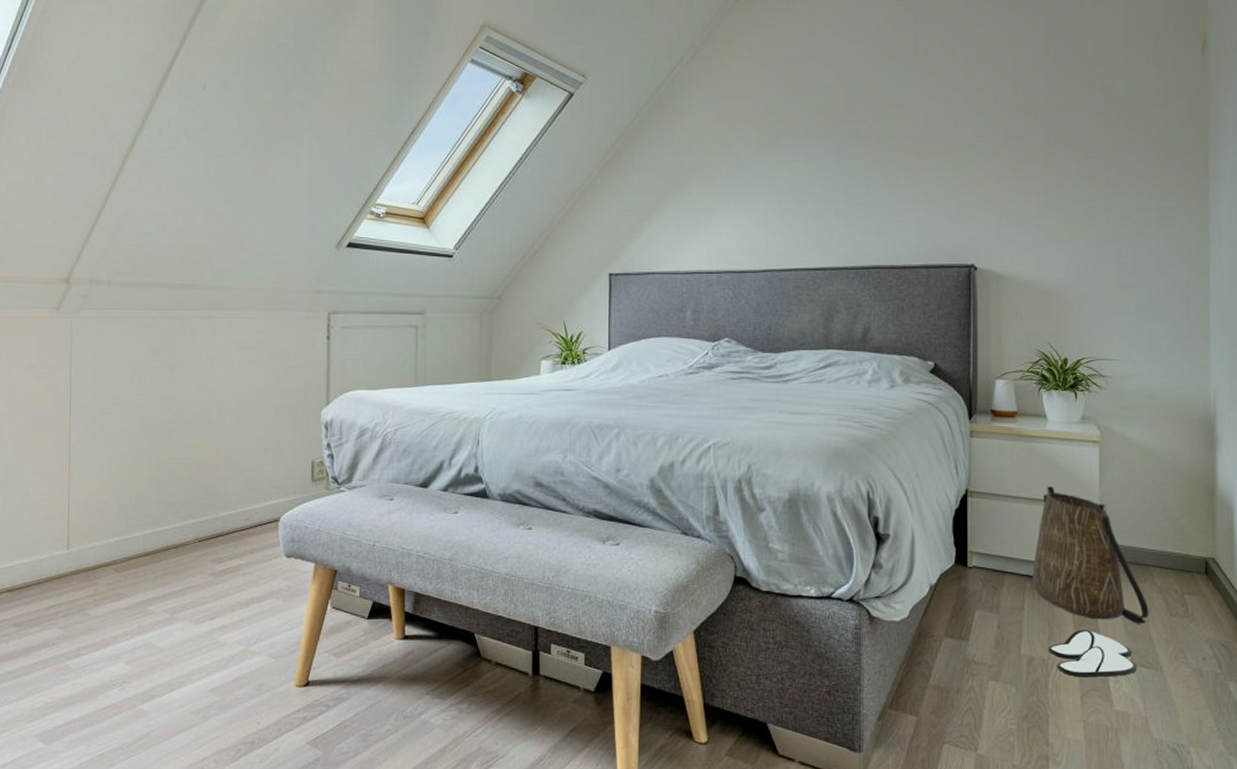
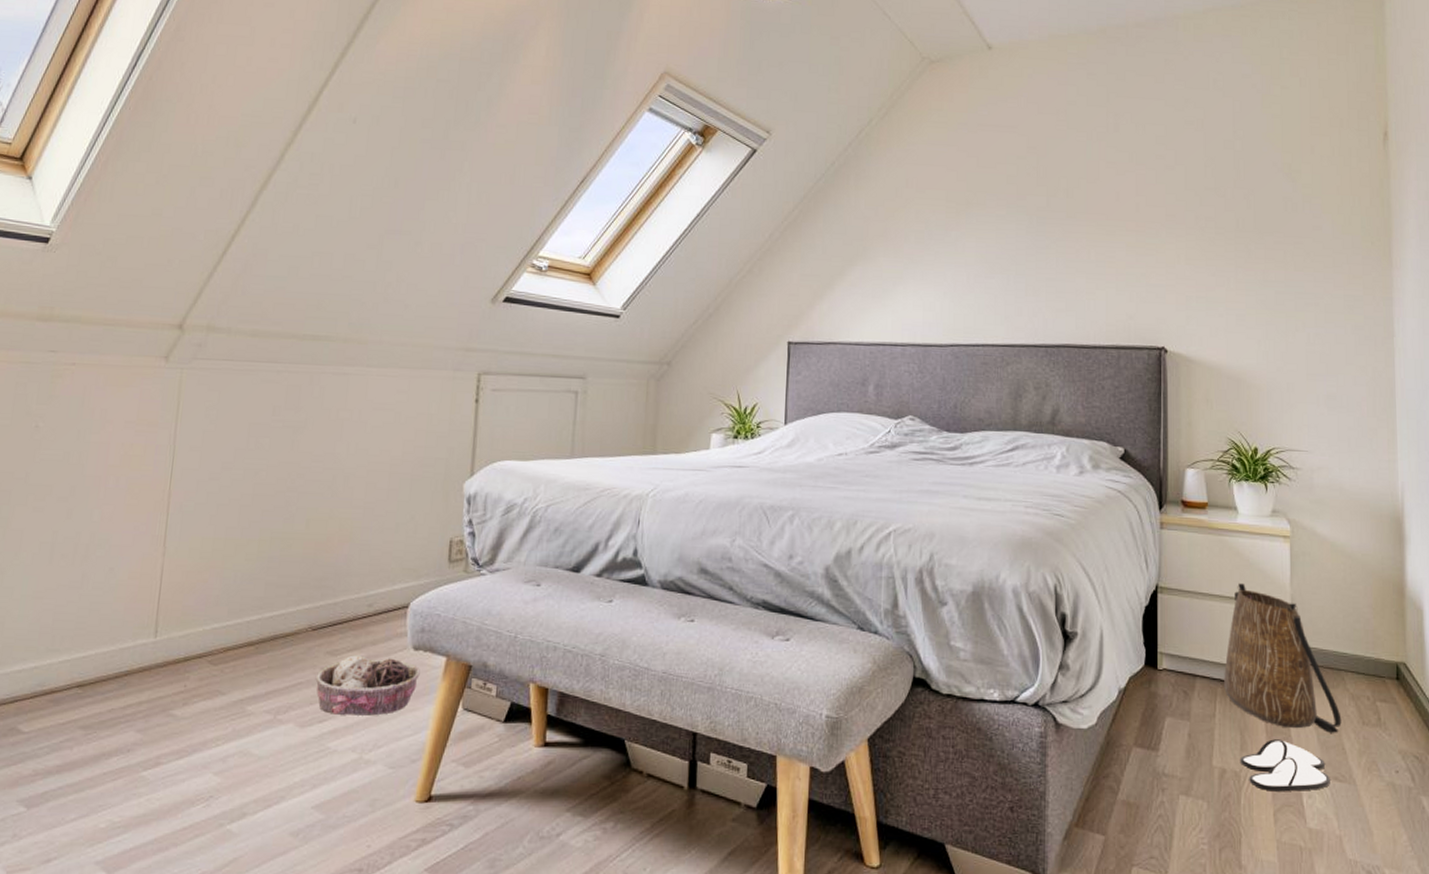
decorative basket: none [205,562,293,614] -> present [316,655,420,716]

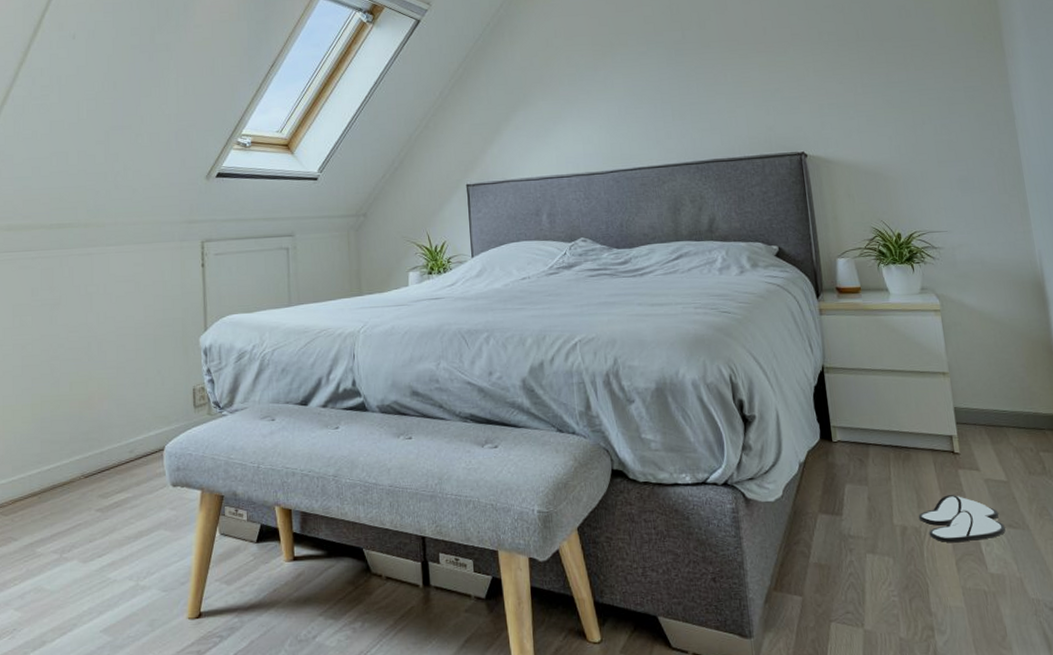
decorative basket: present [316,655,420,716] -> none [93,495,180,549]
tote bag: present [1224,583,1342,733] -> none [894,357,1010,485]

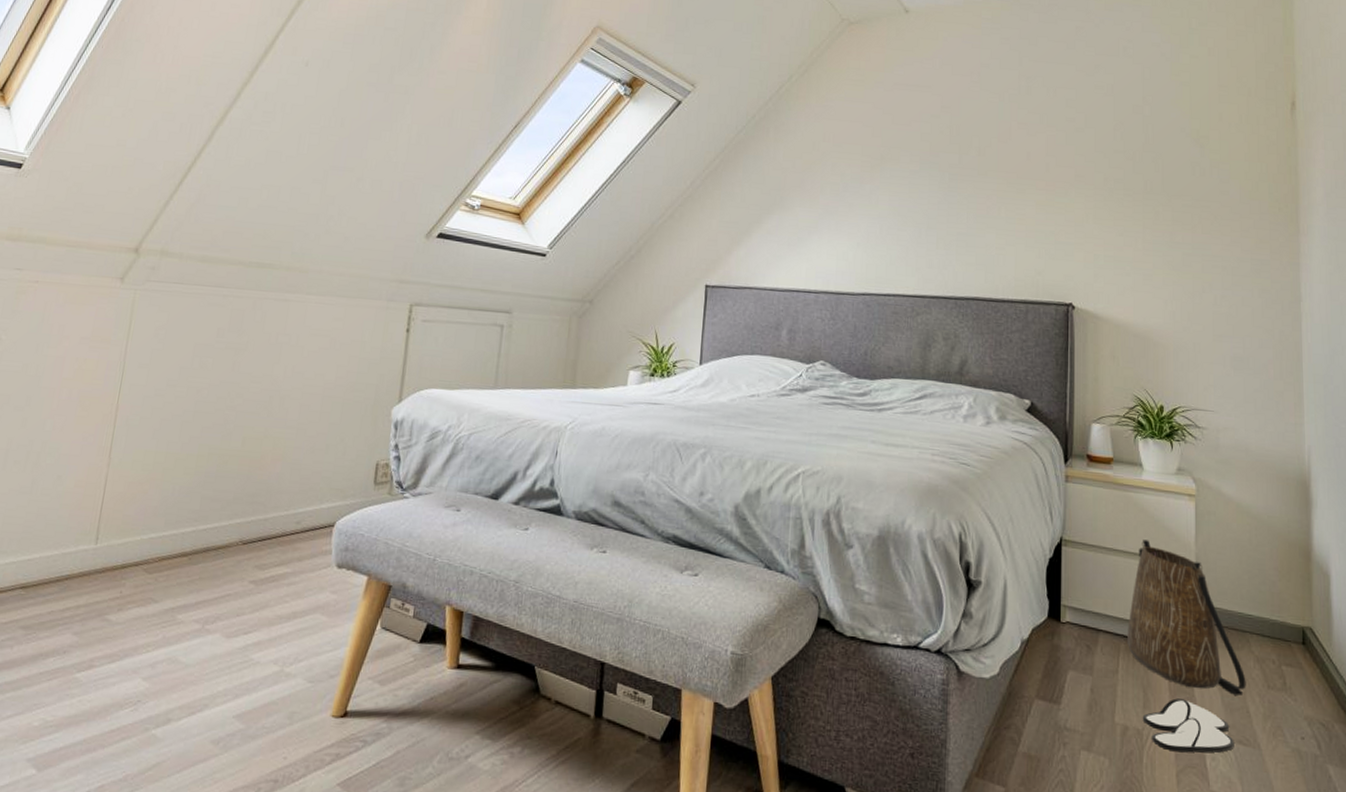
tote bag: none [894,357,1010,485] -> present [1127,540,1246,696]

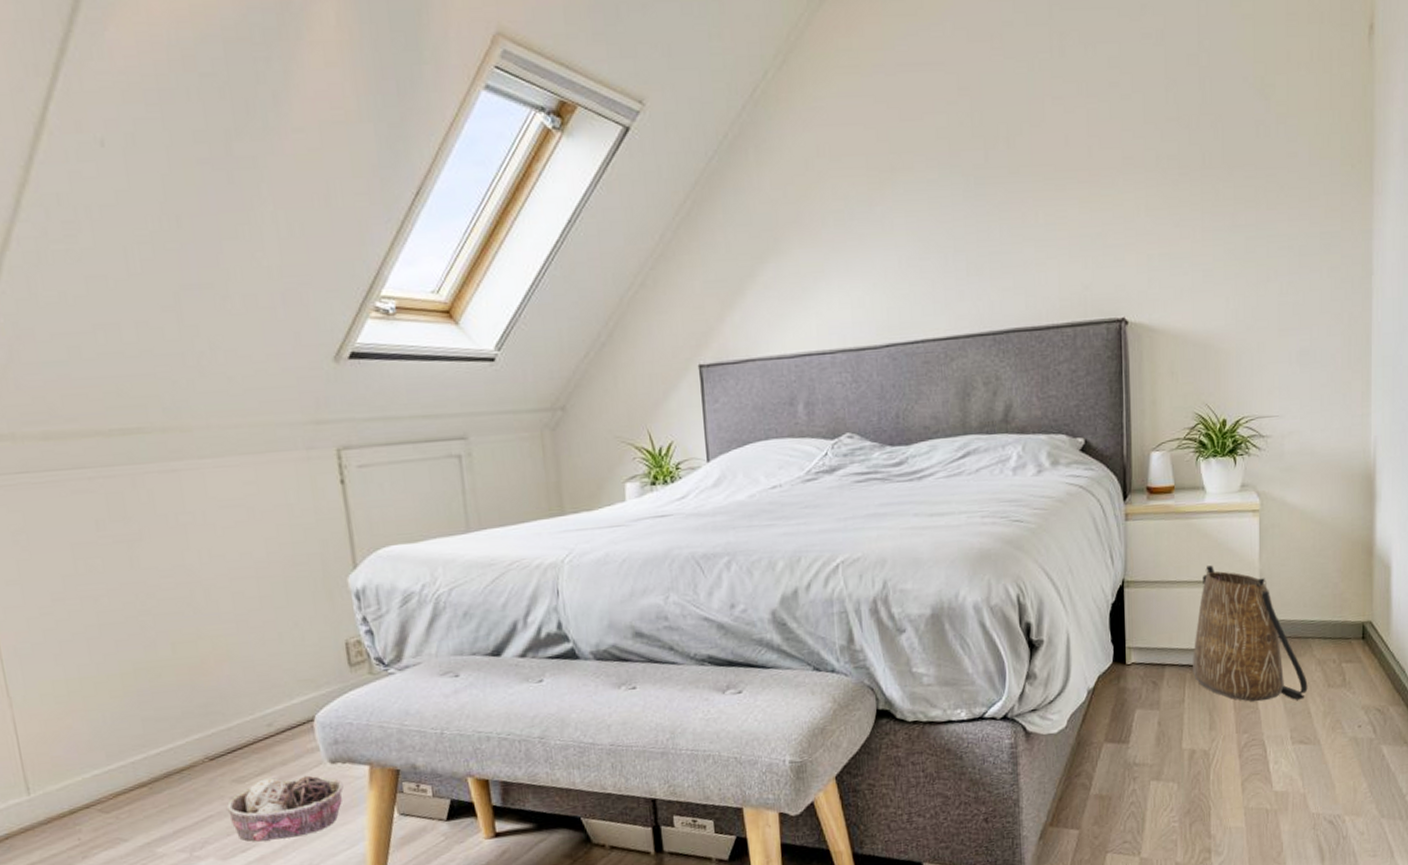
decorative basket: none [243,570,342,630] -> present [227,775,344,842]
slippers: present [1142,698,1234,753] -> none [1209,713,1296,764]

